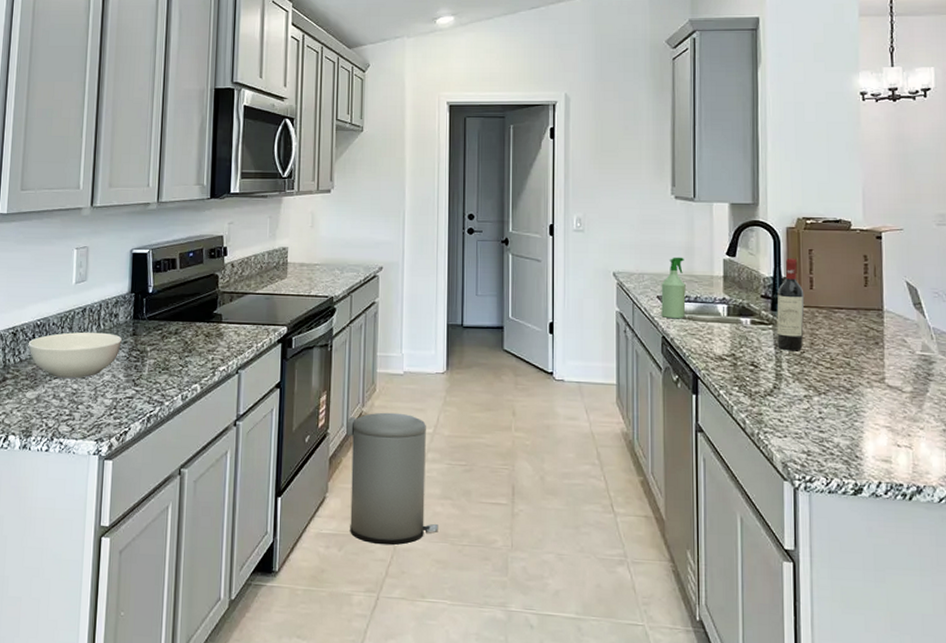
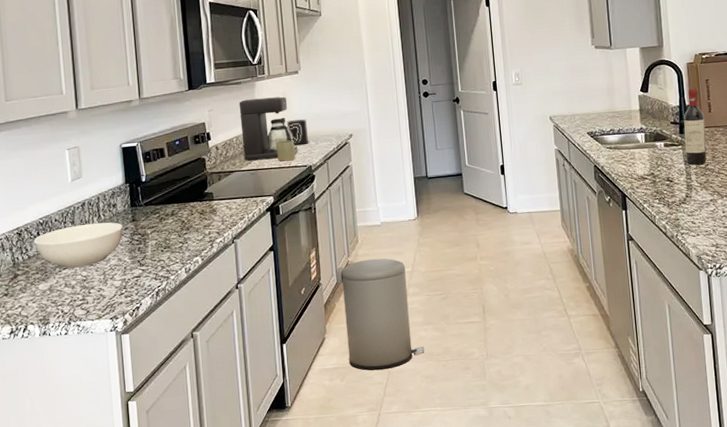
coffee maker: none [261,215,326,283] -> present [239,96,301,160]
mug: none [296,265,317,289] -> present [276,140,296,162]
pen holder: none [311,243,333,273] -> present [286,118,308,146]
spray bottle: present [661,257,686,319] -> none [589,97,611,150]

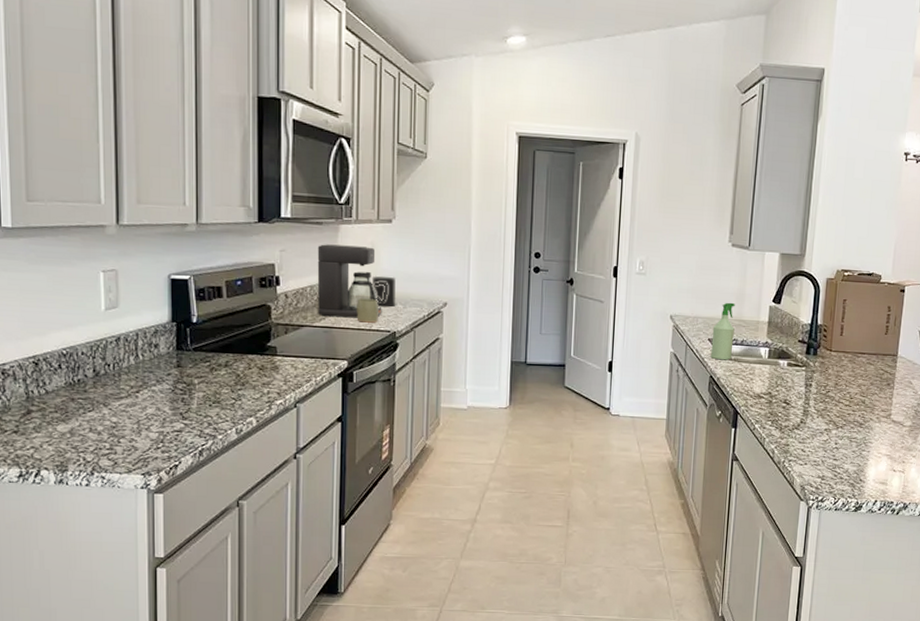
bowl: present [34,222,124,269] -> none [54,362,166,412]
pedal bin: present [336,258,425,371] -> none [410,445,498,565]
spray bottle: none [589,97,611,150] -> present [710,302,735,360]
wine bottle: present [683,88,707,165] -> none [807,306,835,391]

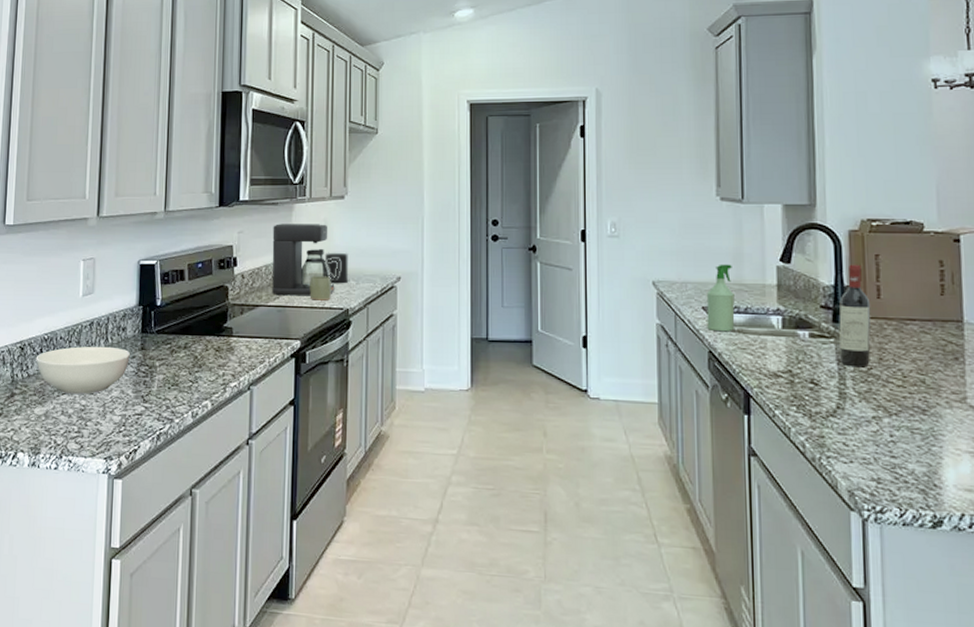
bowl: none [54,362,166,412] -> present [36,346,131,395]
wine bottle: none [807,306,835,391] -> present [839,264,871,368]

